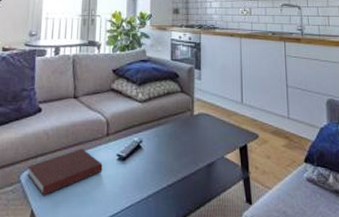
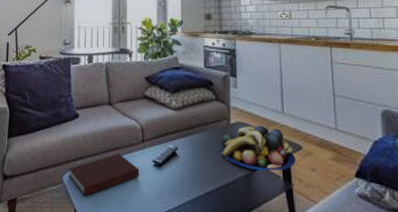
fruit bowl: none [184,116,253,160] -> present [221,125,296,171]

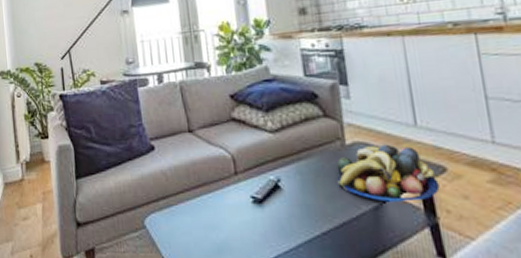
notebook: present [69,153,140,197] -> none [150,190,236,243]

